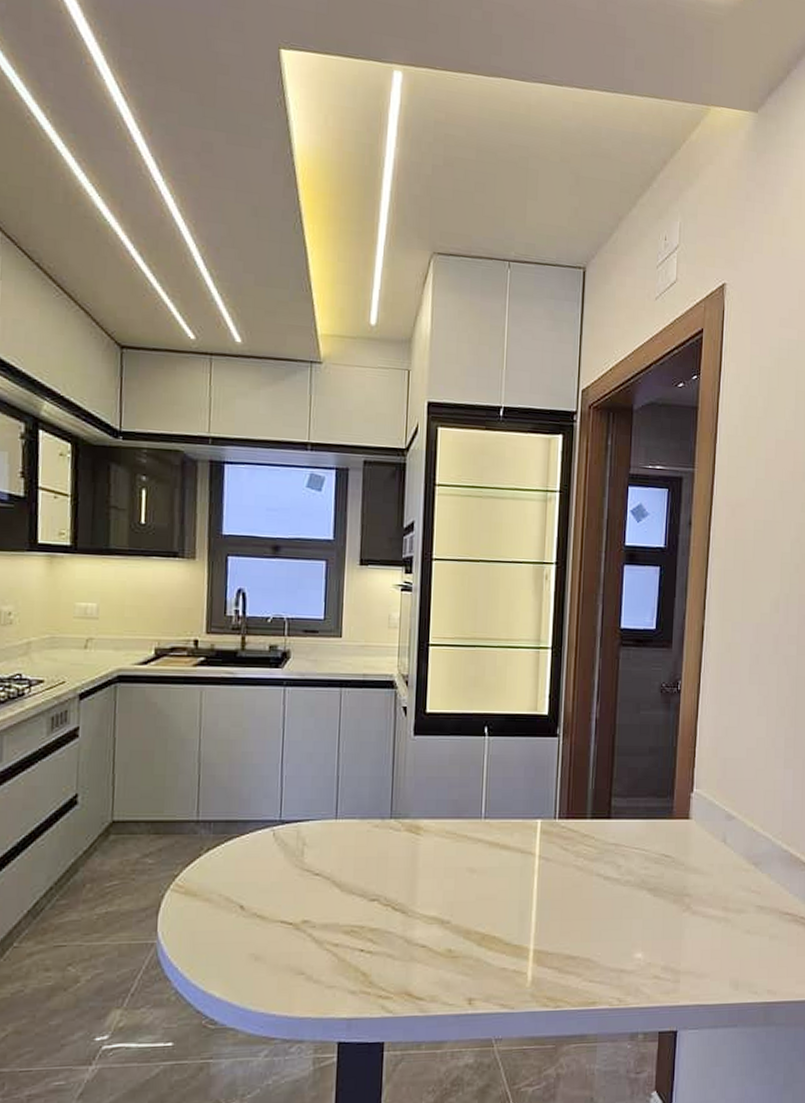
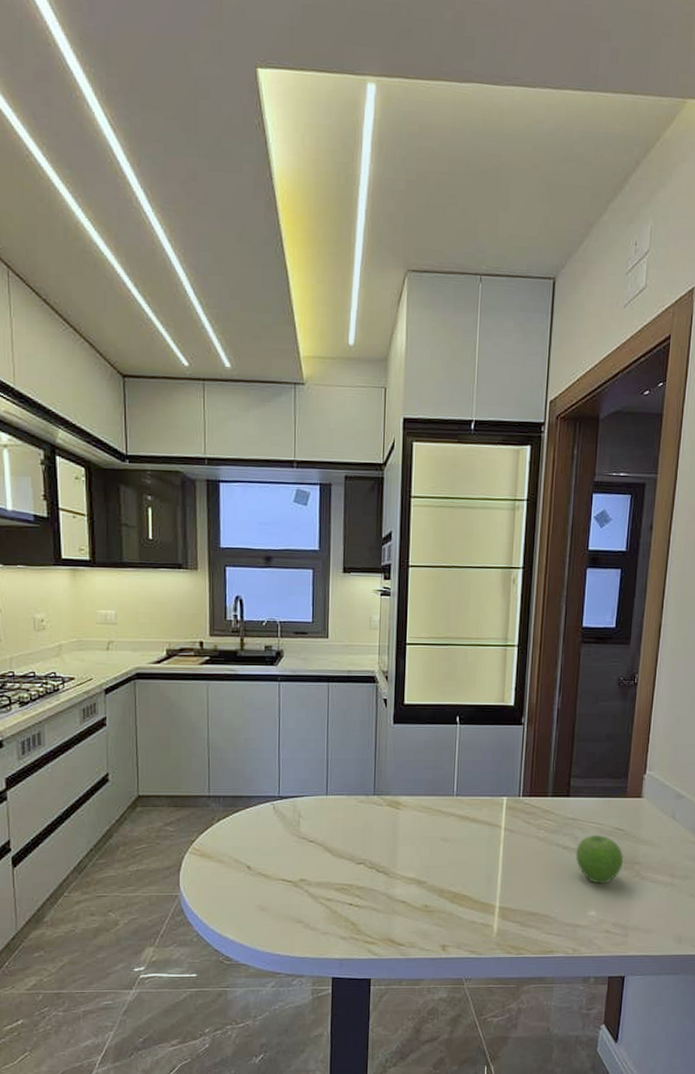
fruit: none [618,863,672,922] -> present [575,835,624,885]

